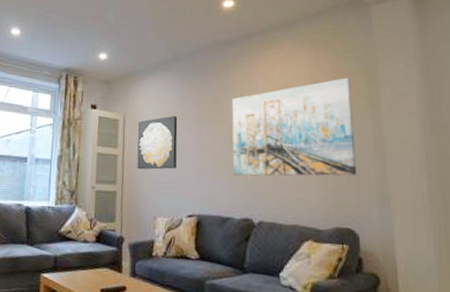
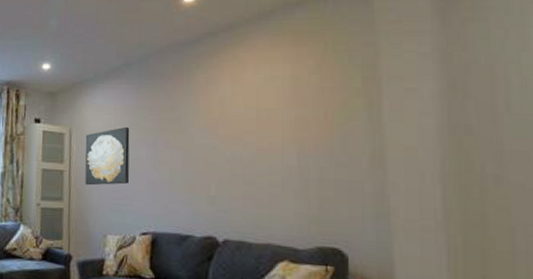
wall art: present [232,77,356,176] -> none [193,74,347,191]

